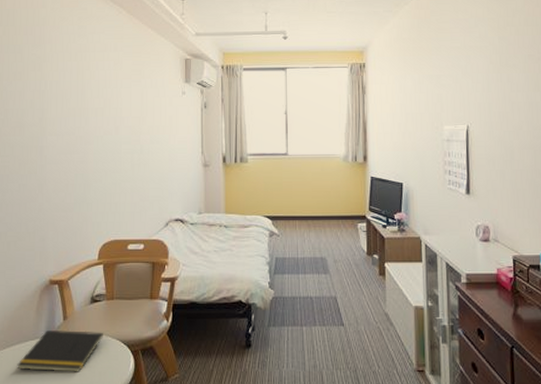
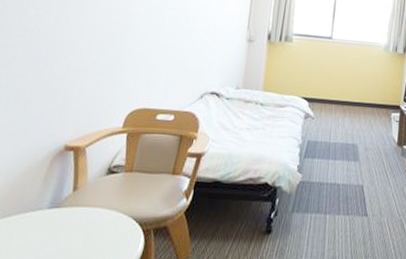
notepad: present [17,330,103,372] -> none [9,201,115,251]

